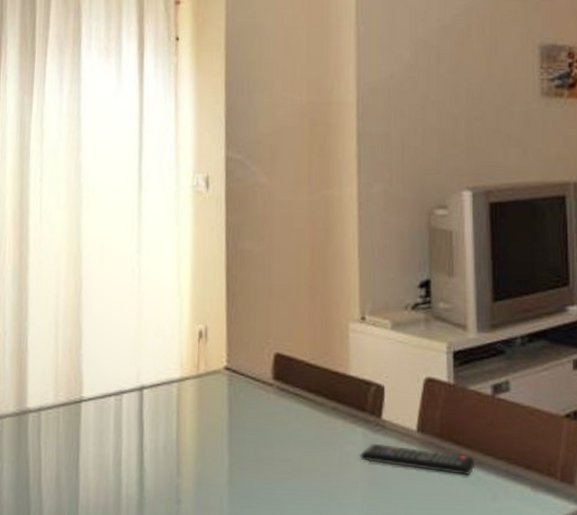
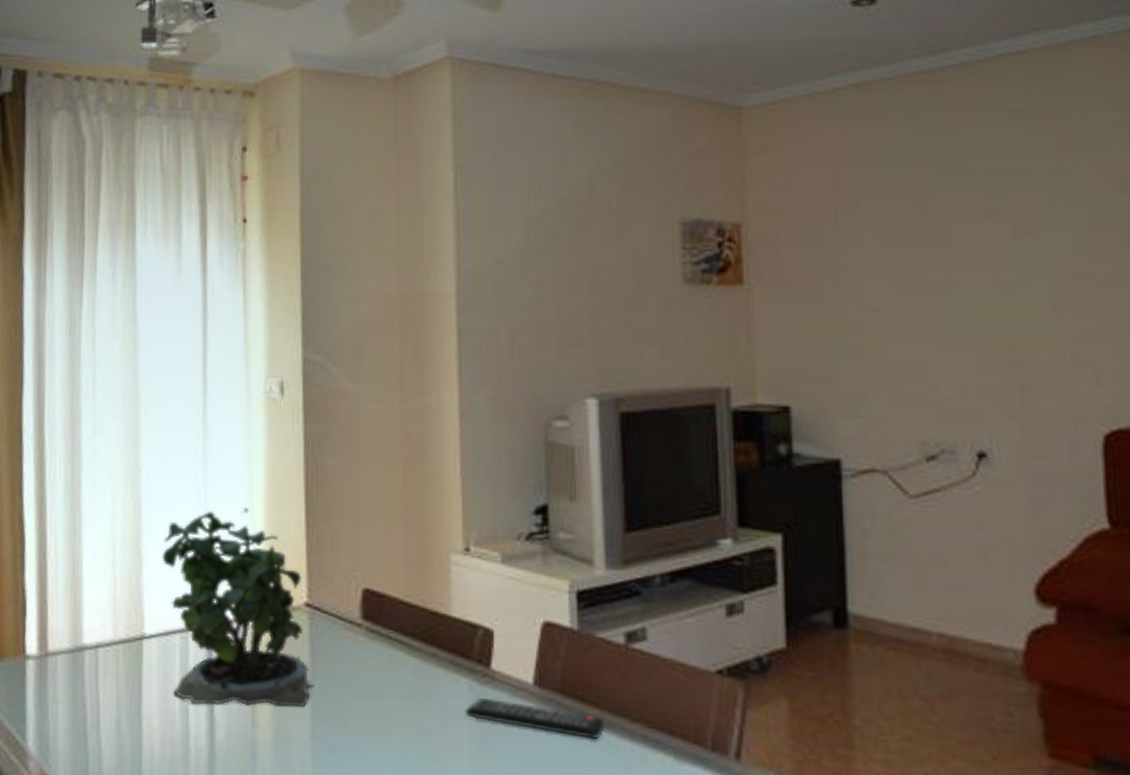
potted plant: none [99,286,231,458] -> present [162,508,314,708]

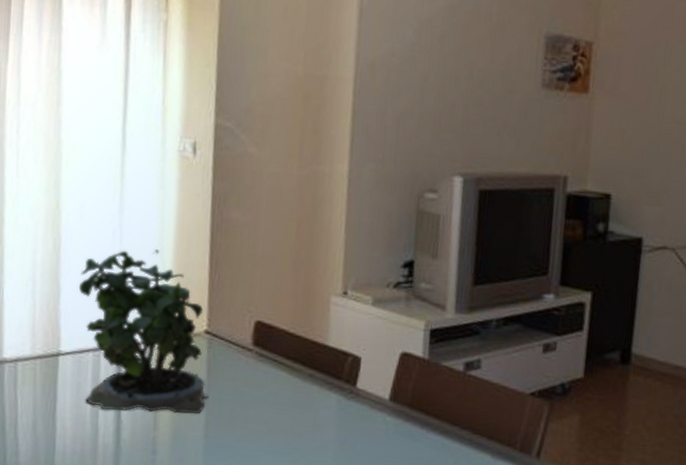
remote control: present [464,697,605,740] -> none [332,409,441,442]

